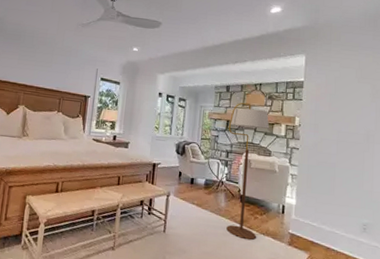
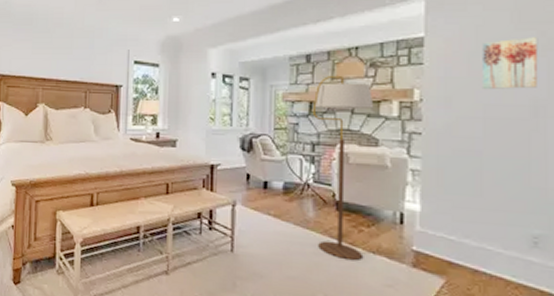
wall art: none [338,88,371,123] -> present [483,37,539,89]

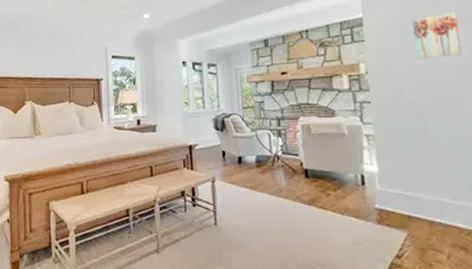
floor lamp: present [312,75,374,261] -> none [274,56,333,223]

